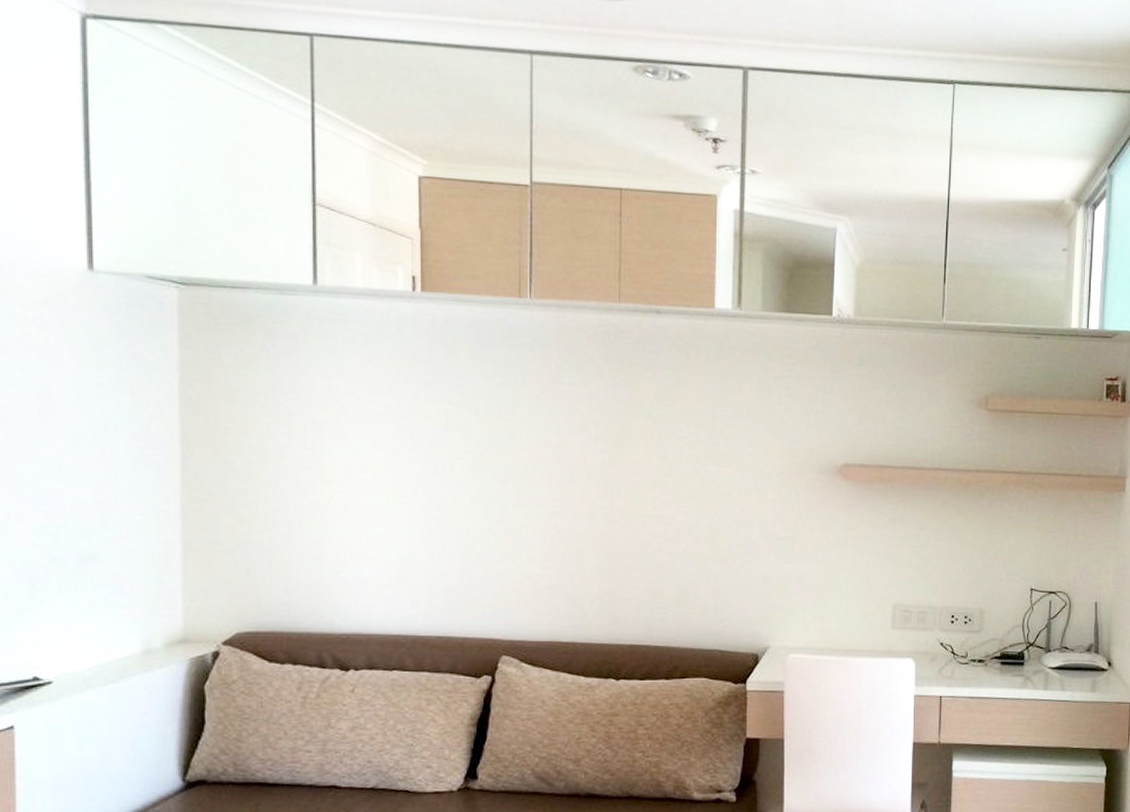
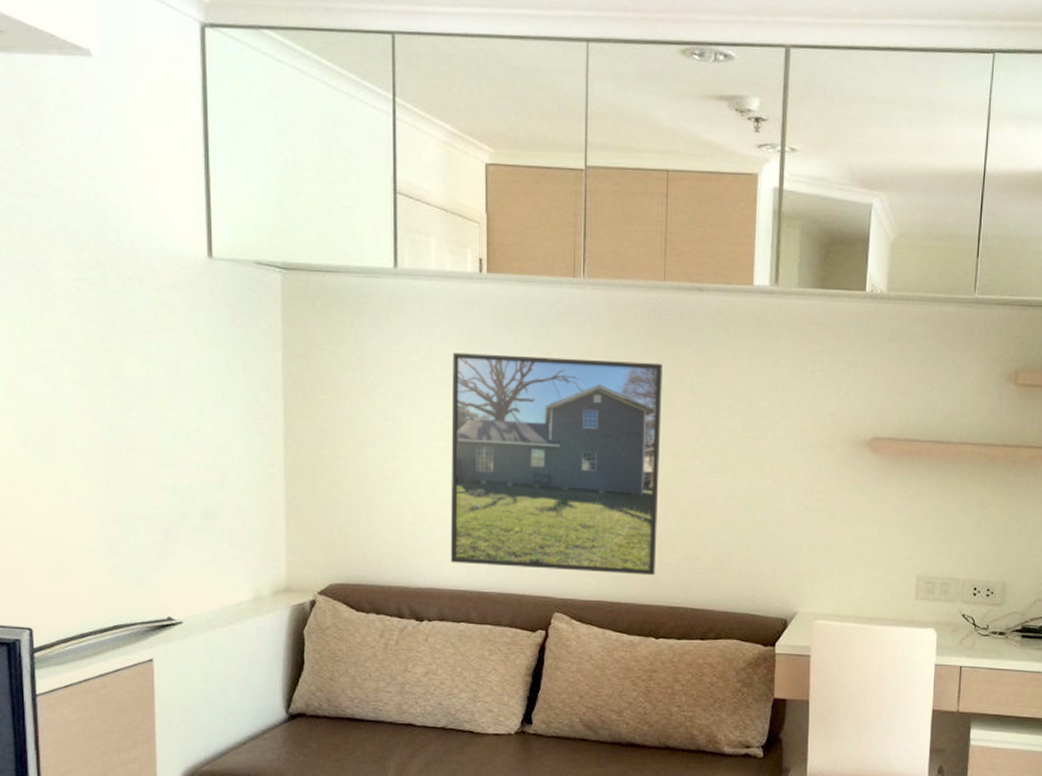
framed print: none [380,377,619,613] -> present [450,353,662,576]

